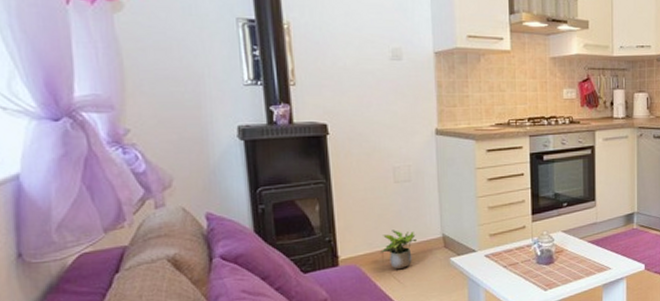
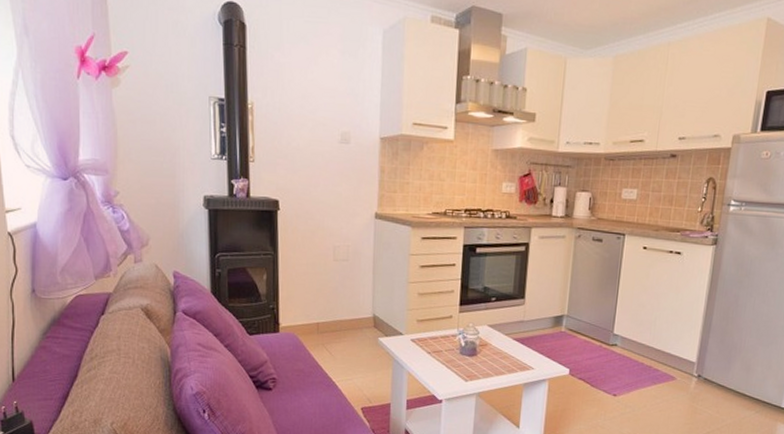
potted plant: present [380,230,418,269] -> none [316,305,350,342]

